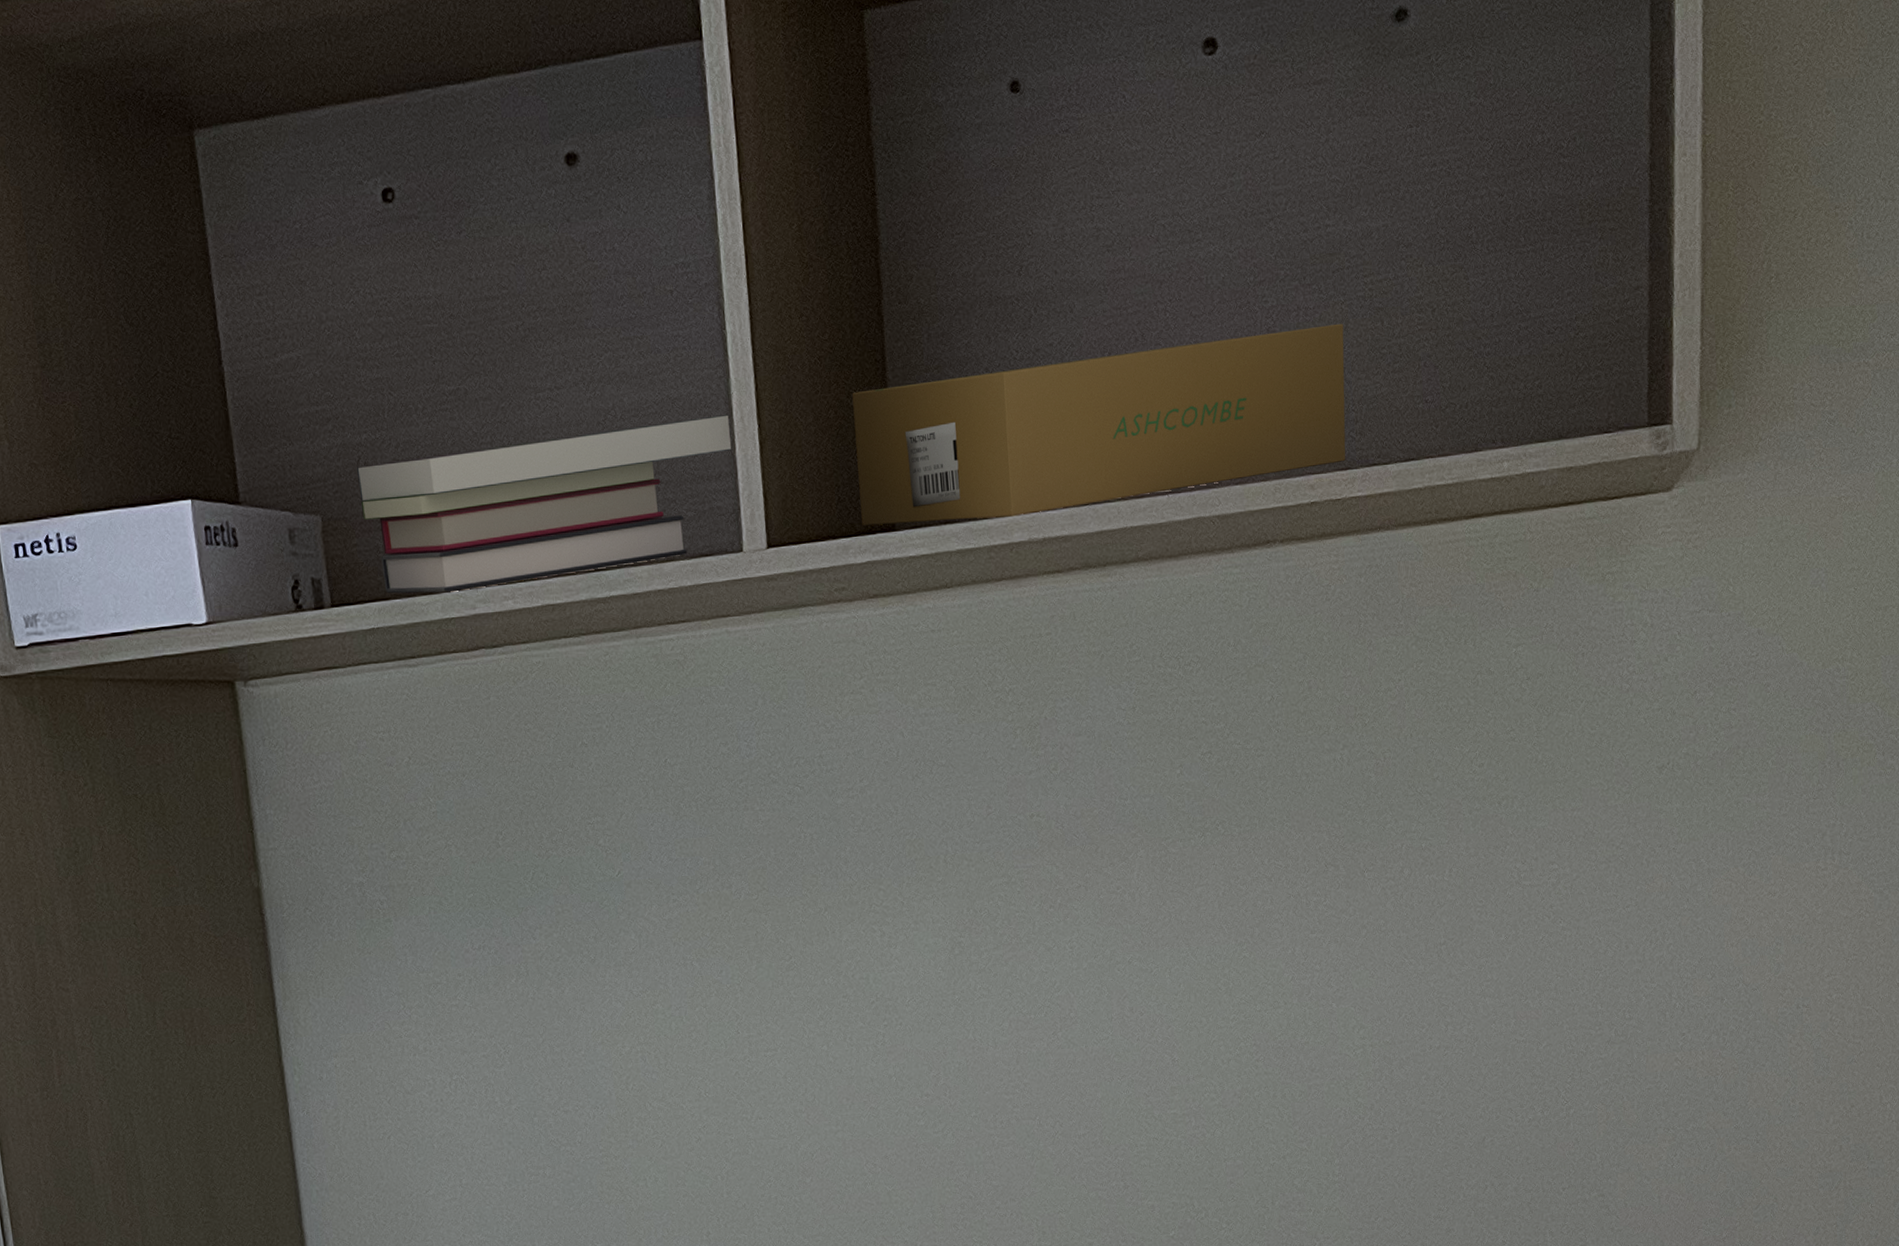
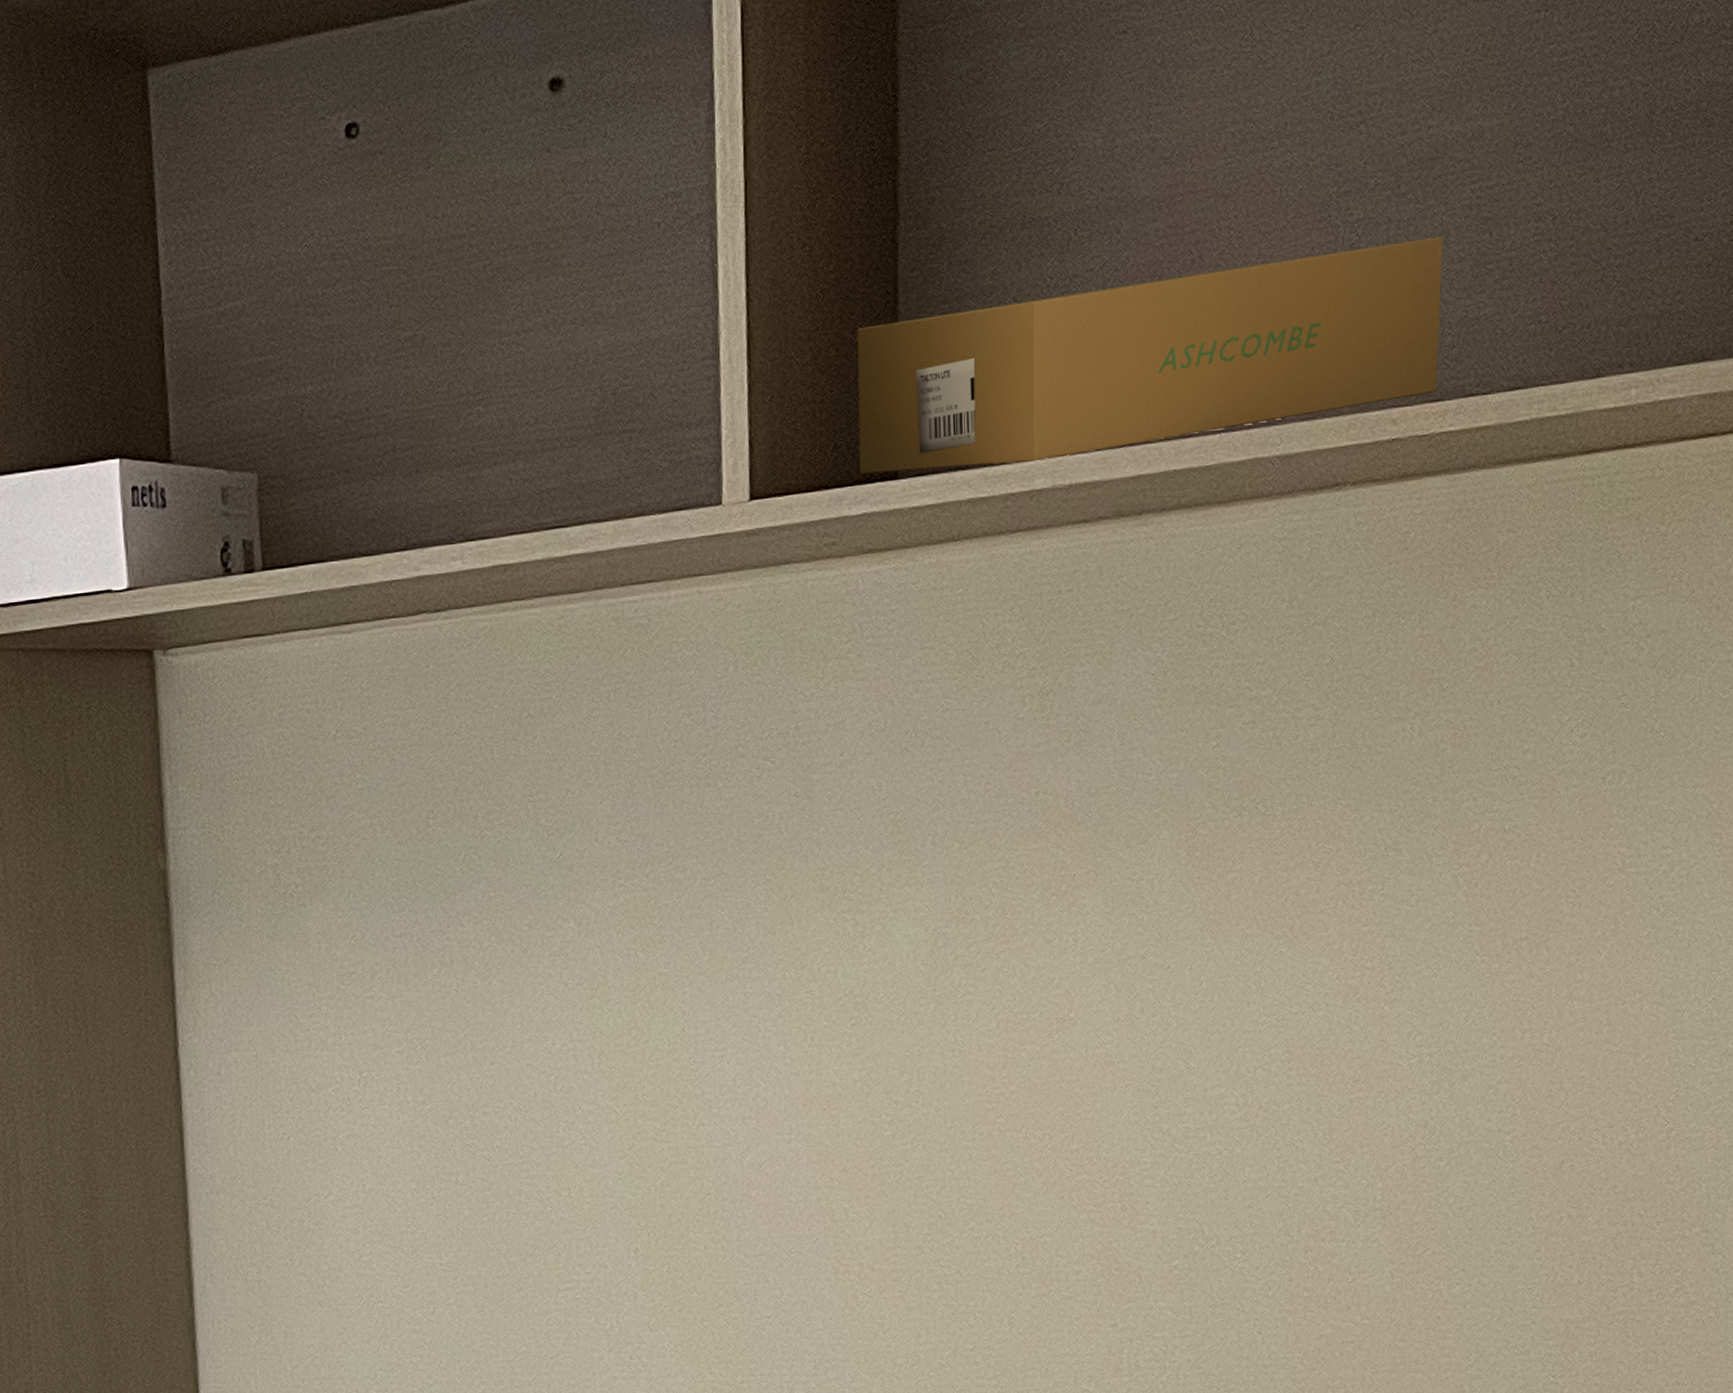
books: present [357,415,732,594] -> none [300,356,716,555]

